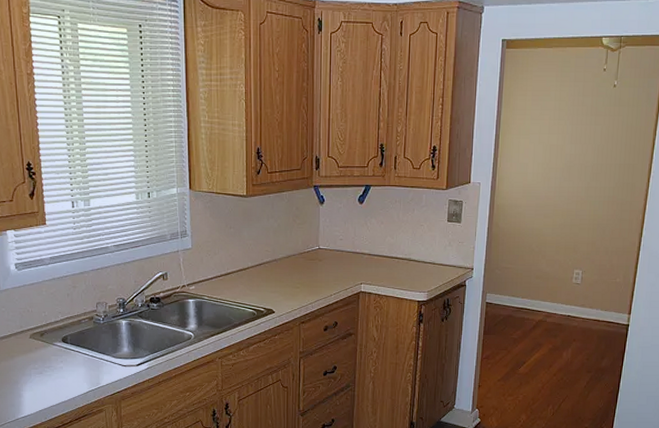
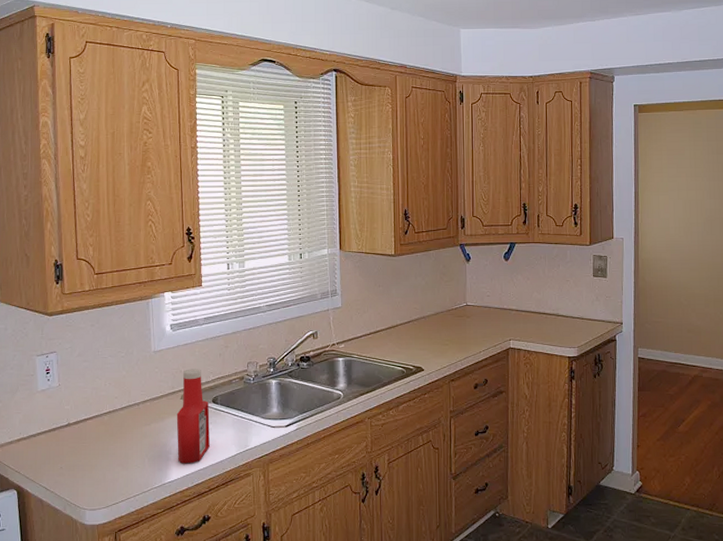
ketchup bottle: none [26,308,61,399] -> present [176,369,210,463]

